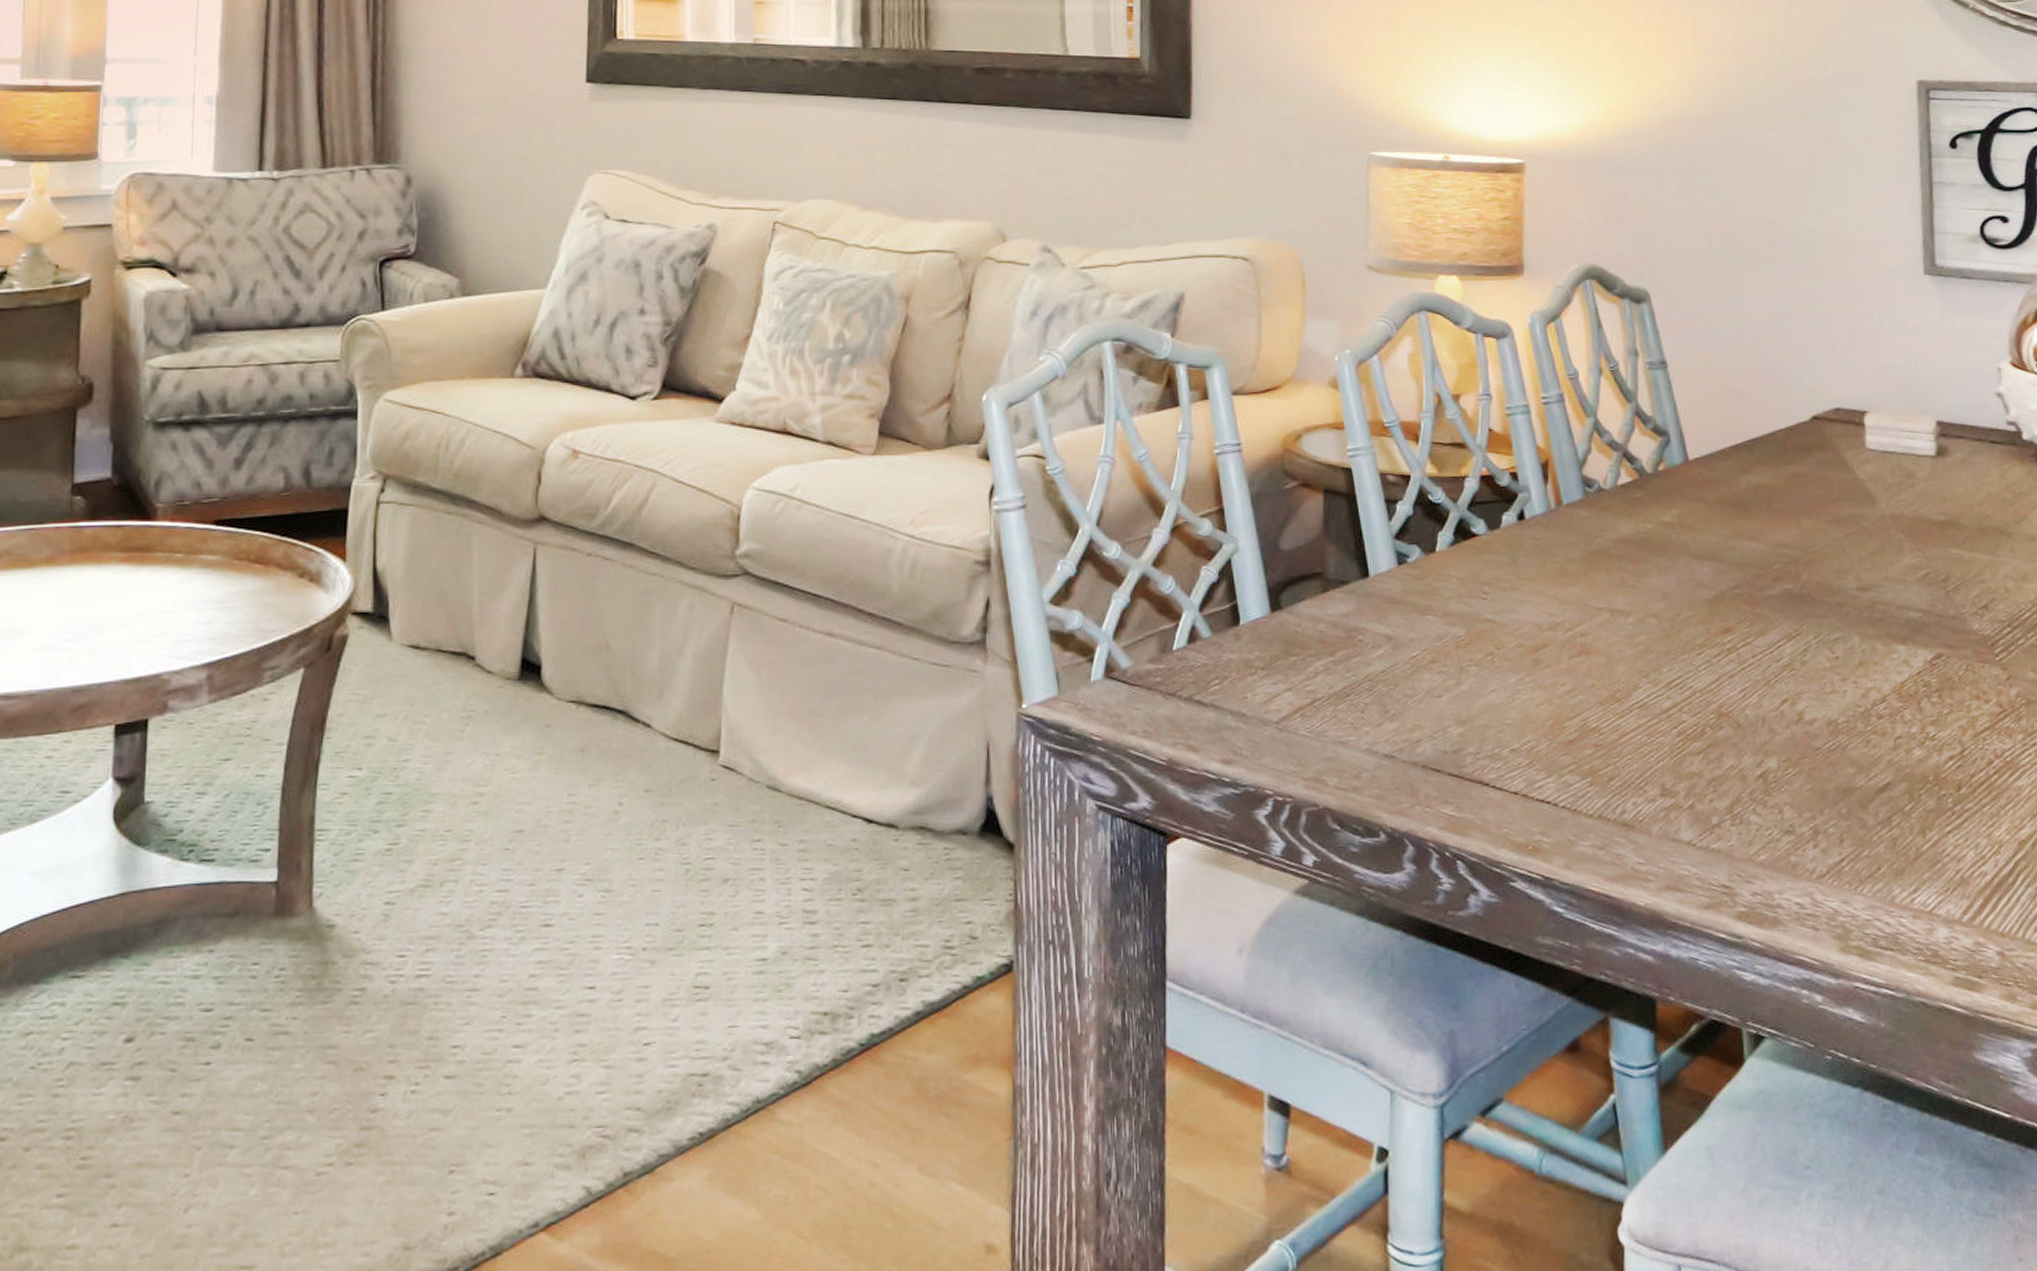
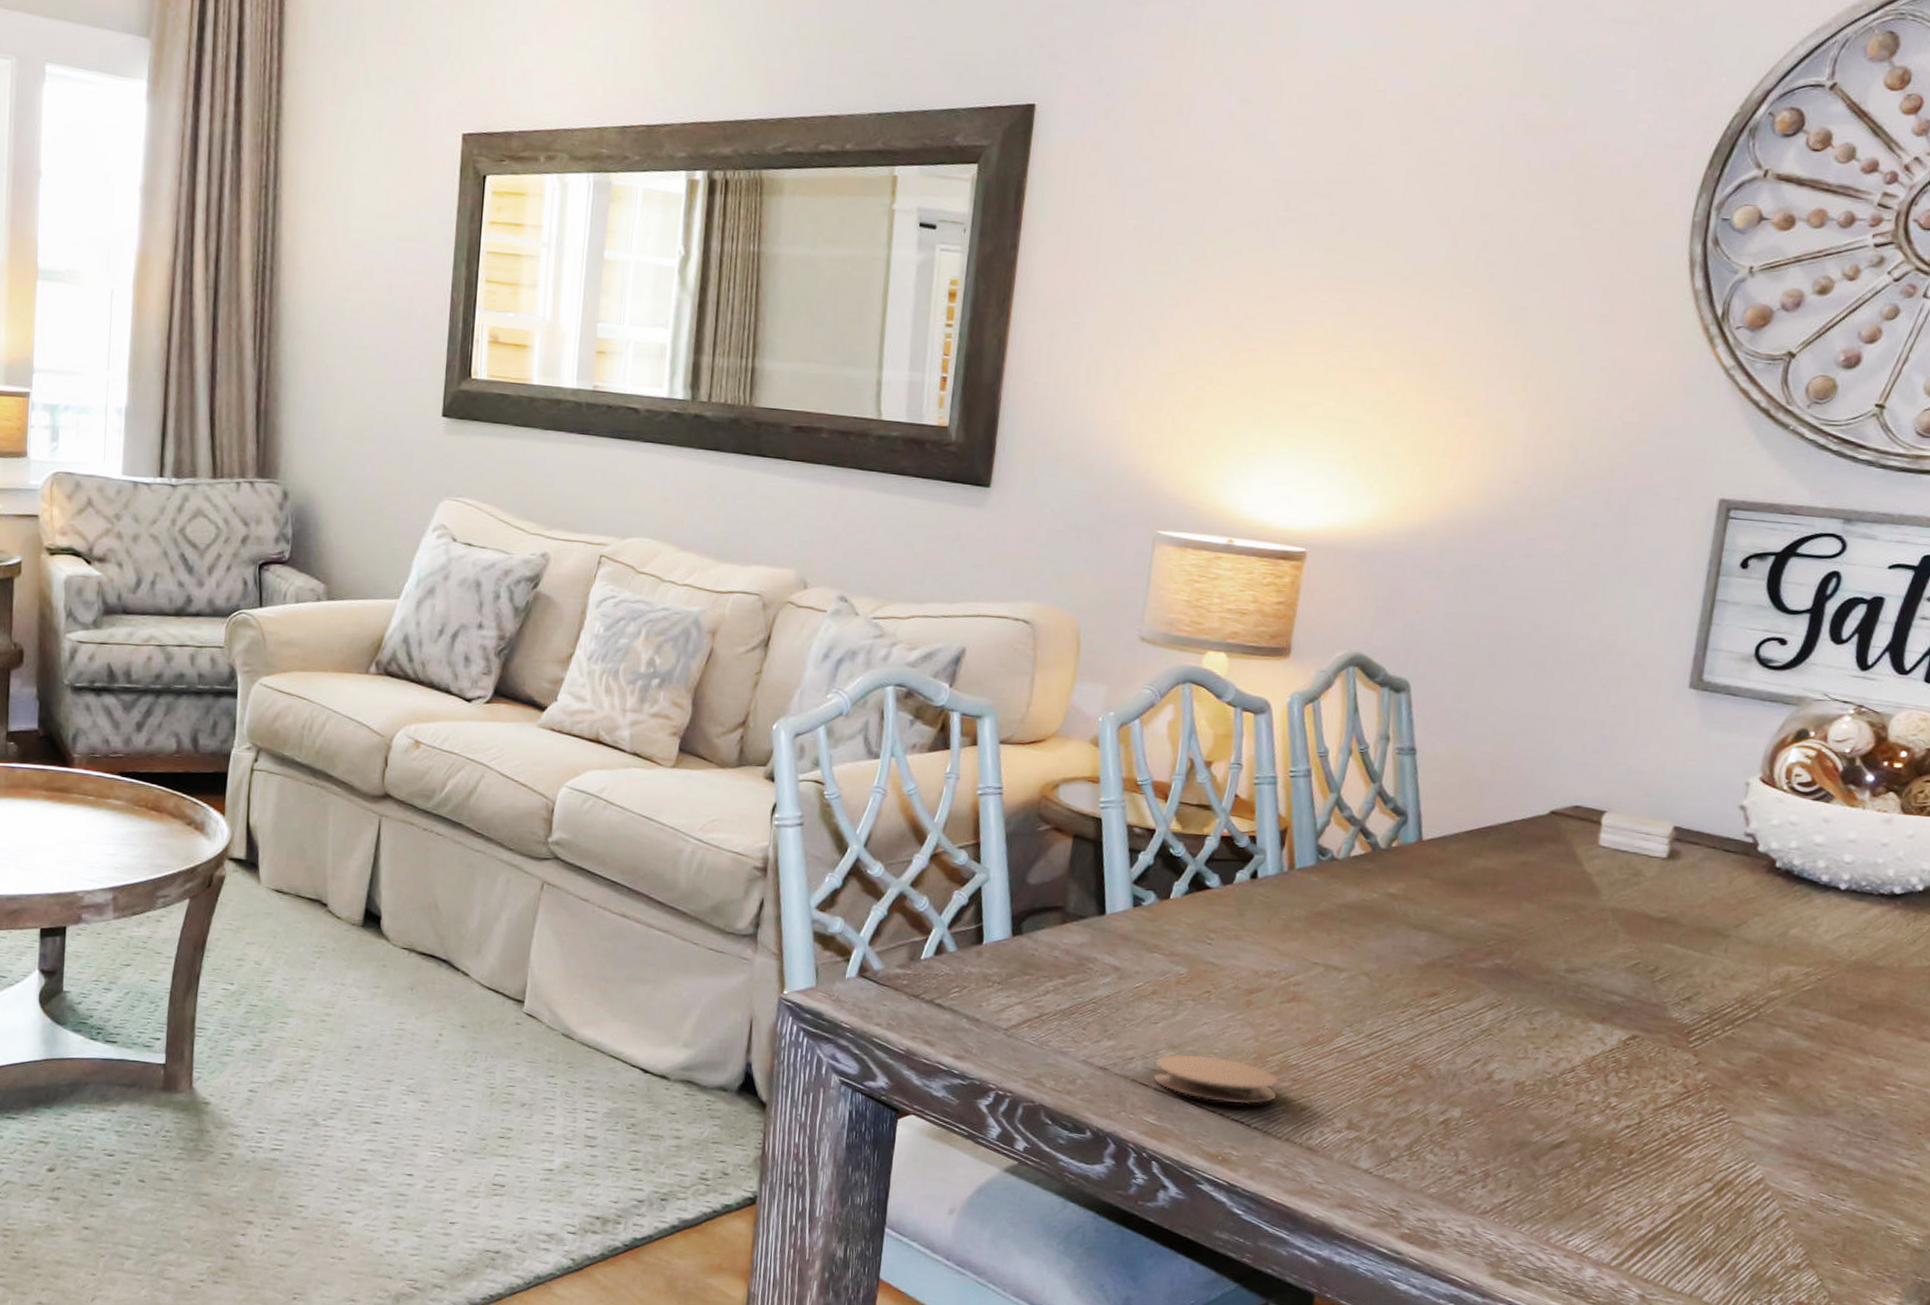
coaster: none [1444,727,1581,782] -> present [1152,1053,1280,1105]

